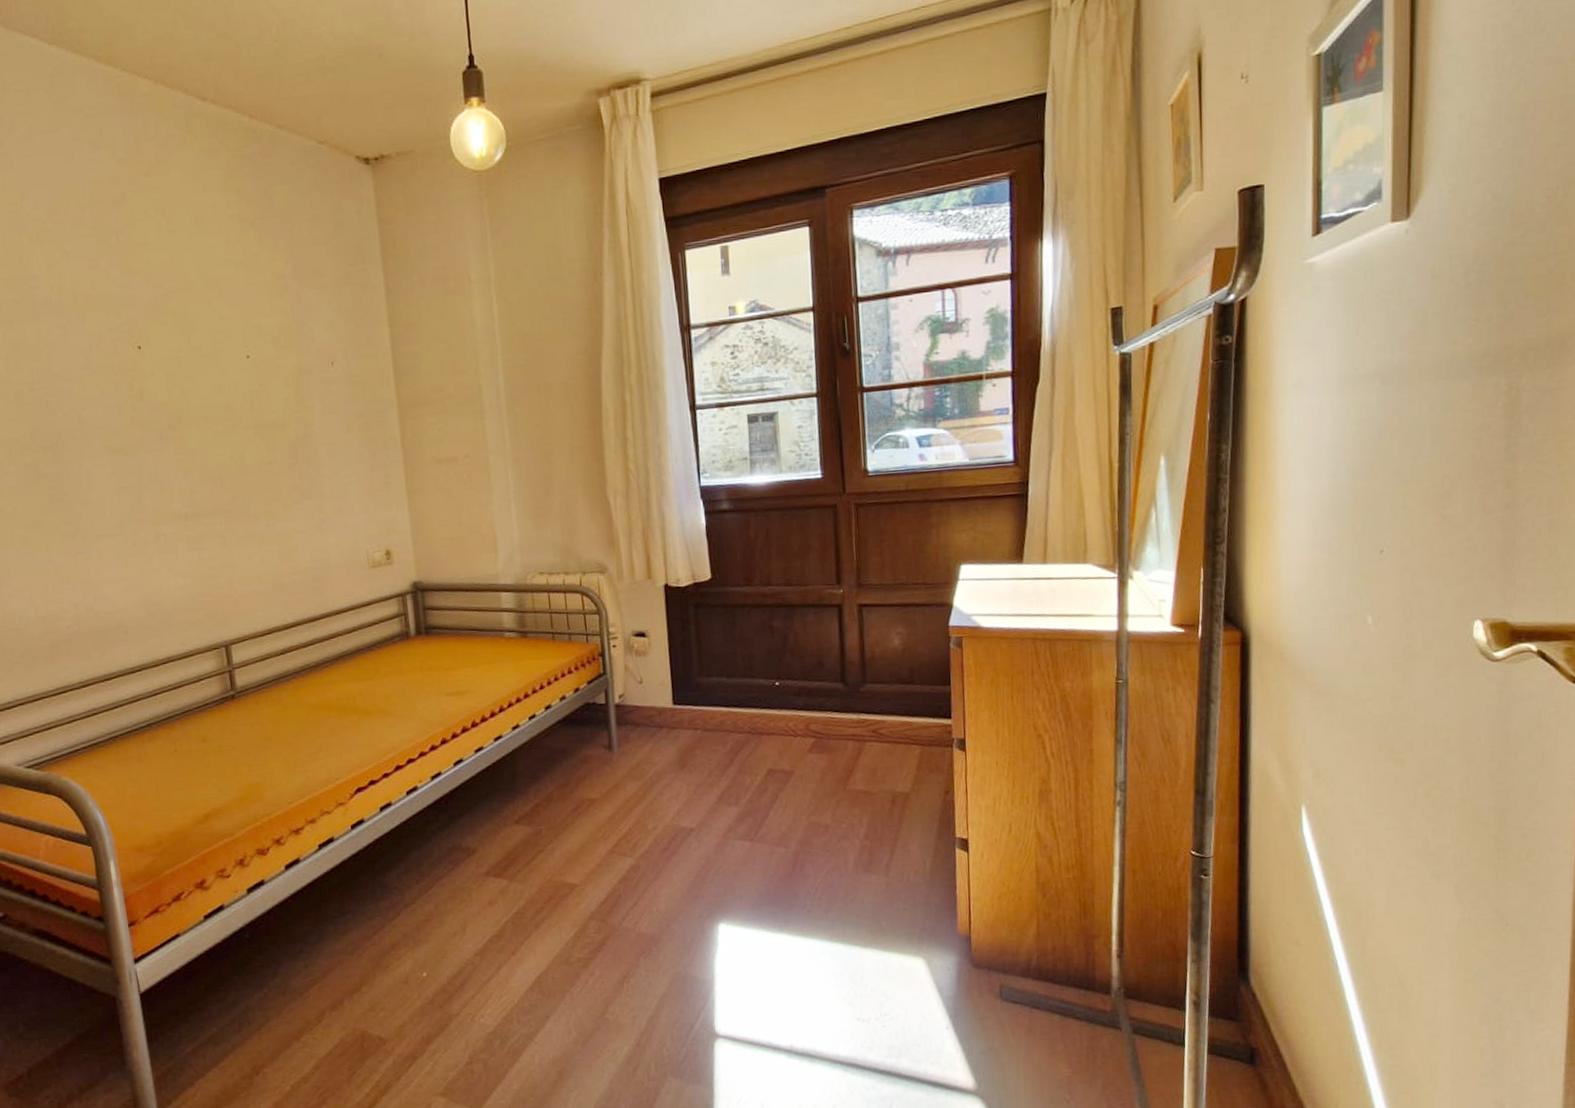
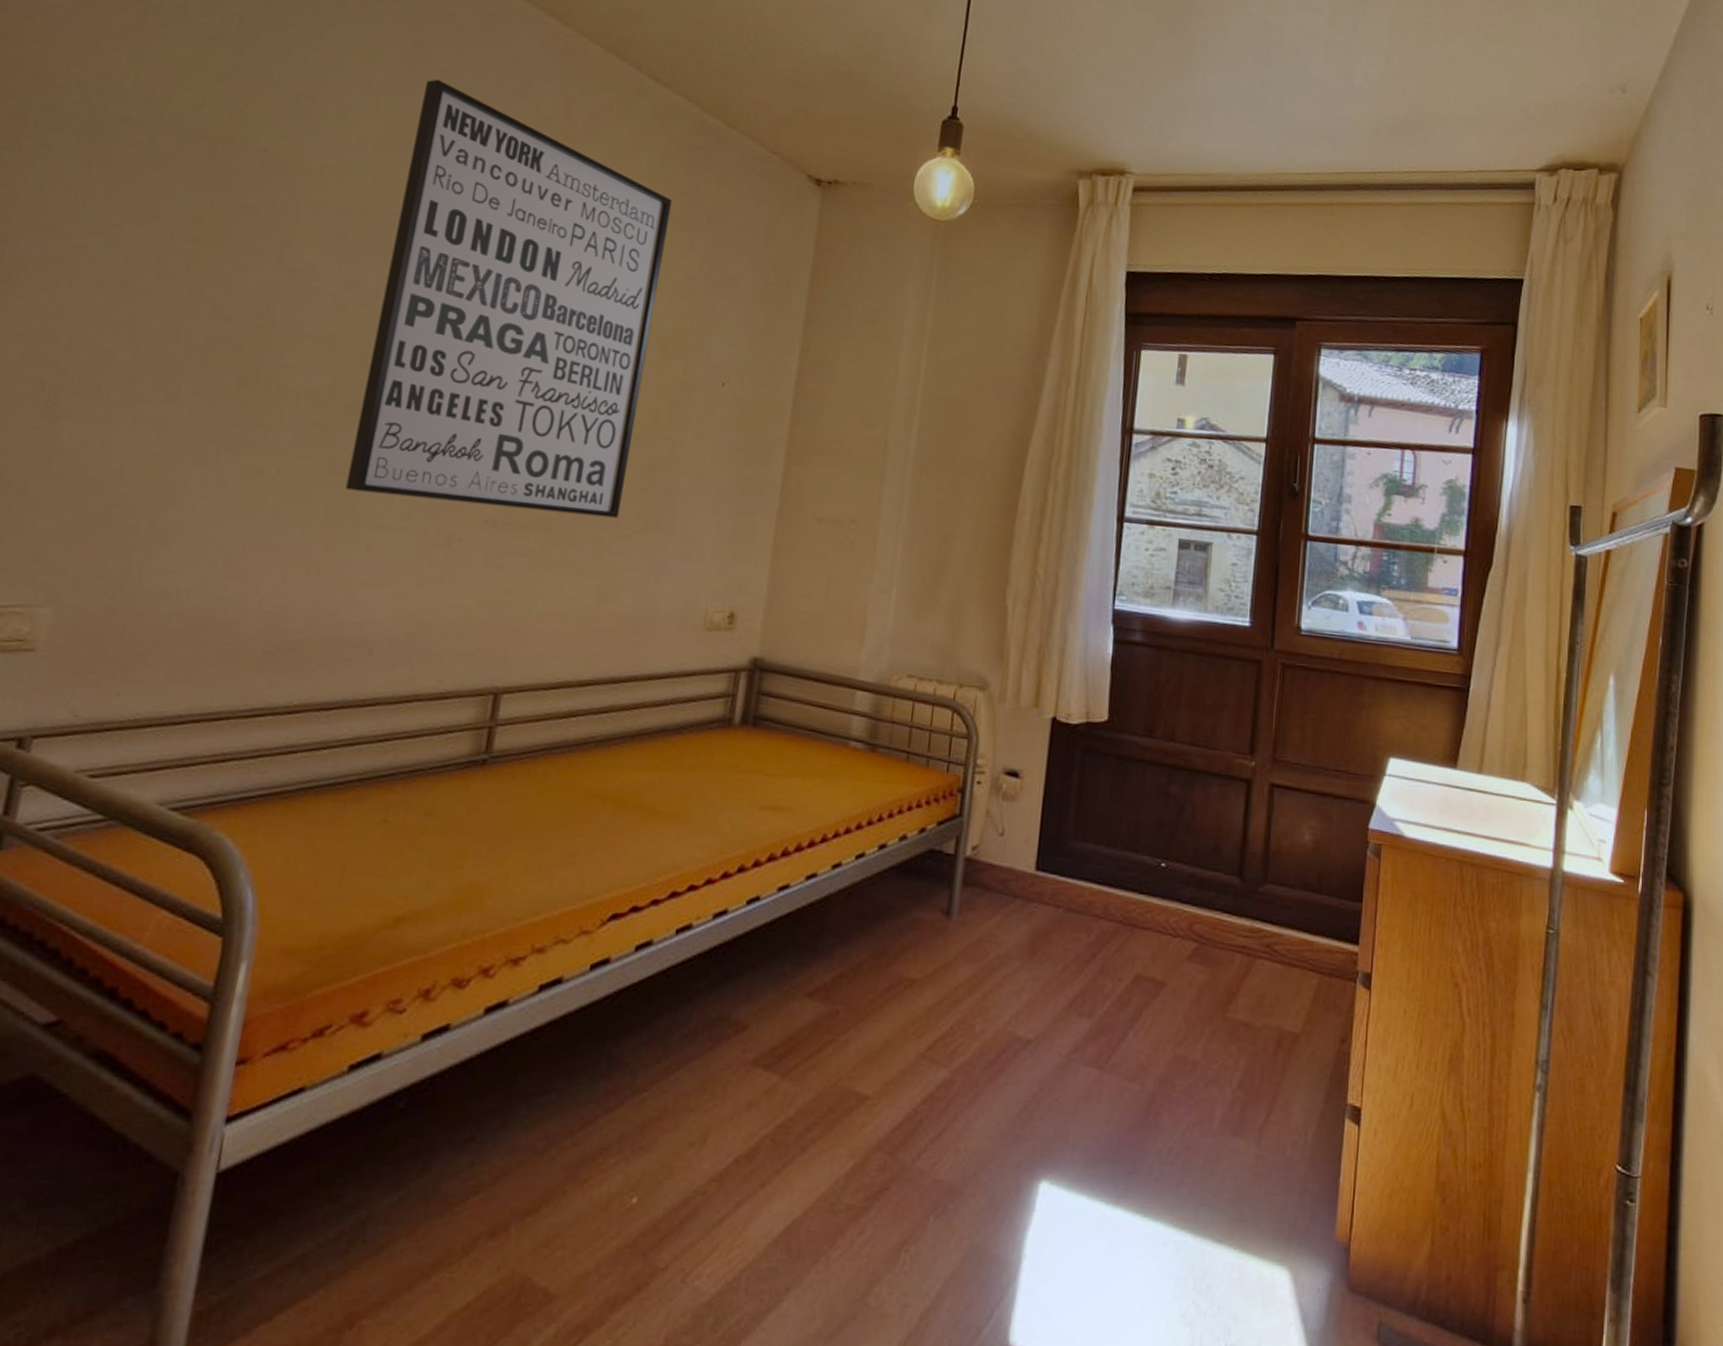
wall art: none [17,146,279,513] -> present [345,79,672,518]

